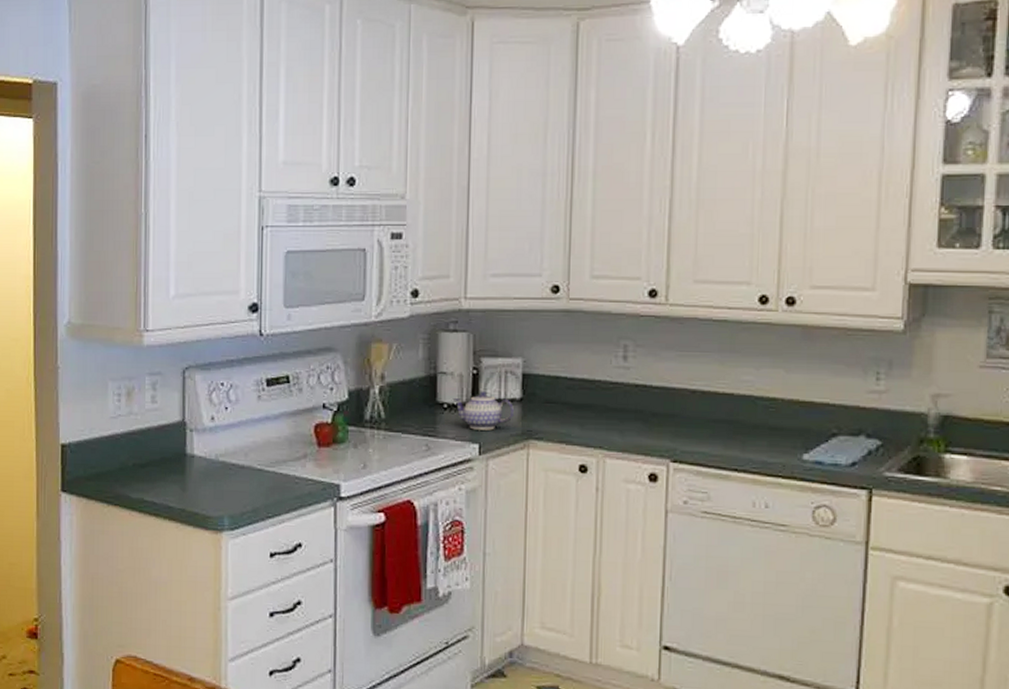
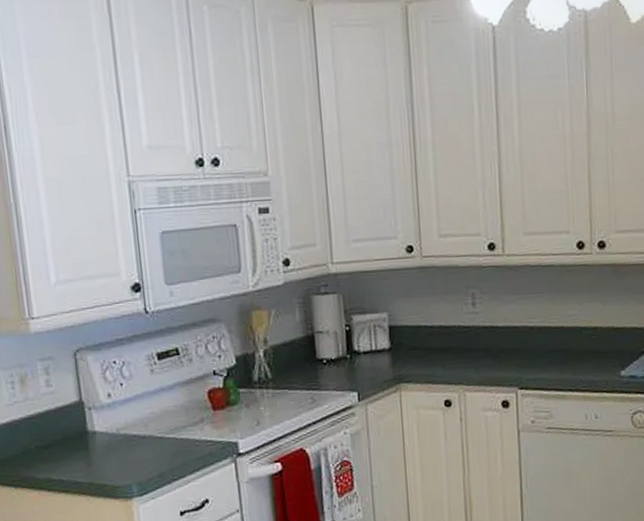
teapot: present [452,391,515,430] -> none [330,345,386,380]

